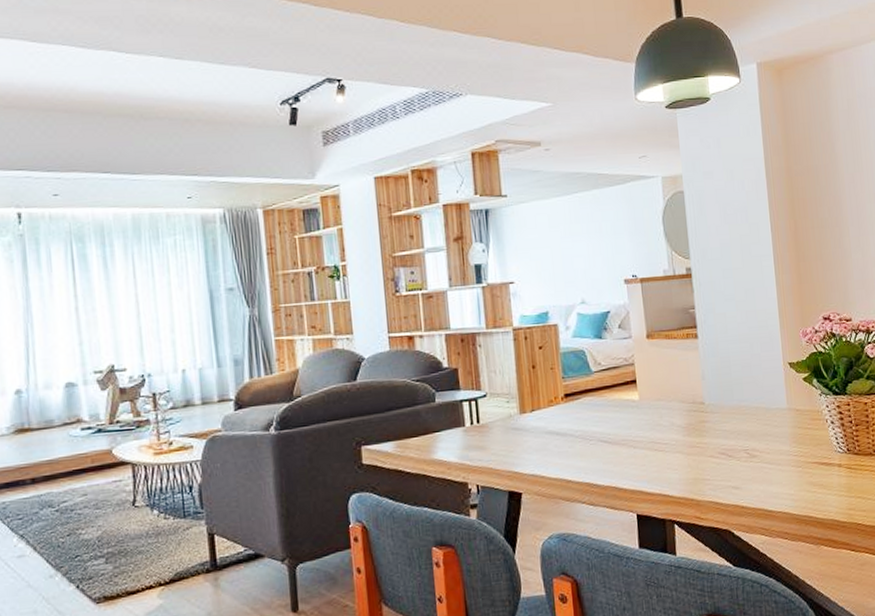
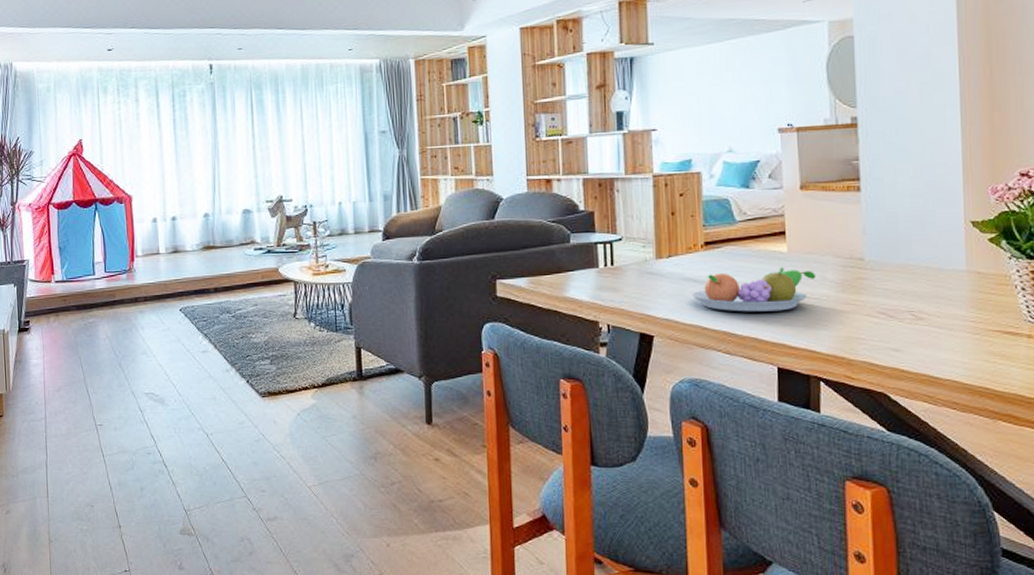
fruit bowl: none [555,414,666,462] -> present [691,266,817,312]

